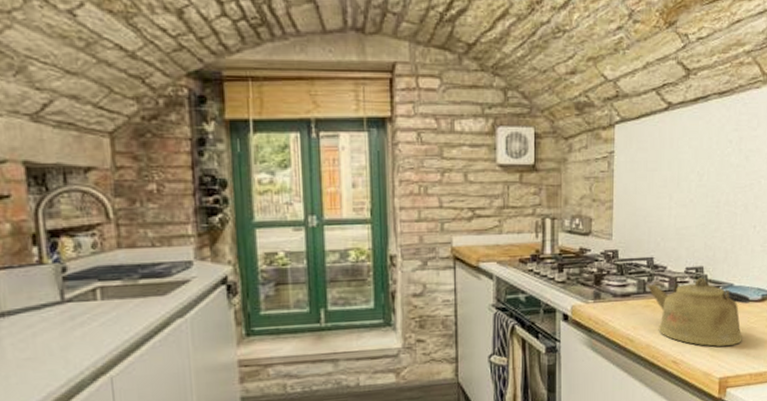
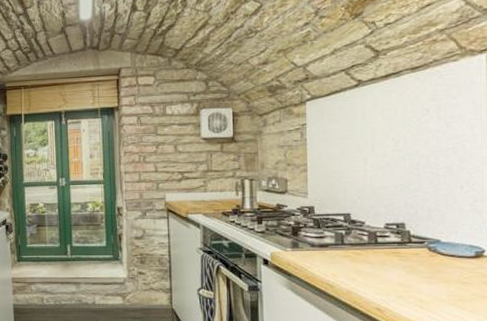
kettle: present [647,277,750,347] -> none [345,233,461,298]

